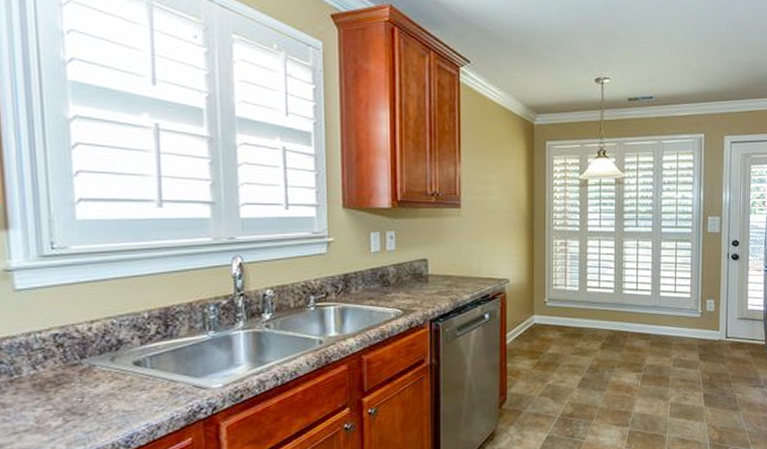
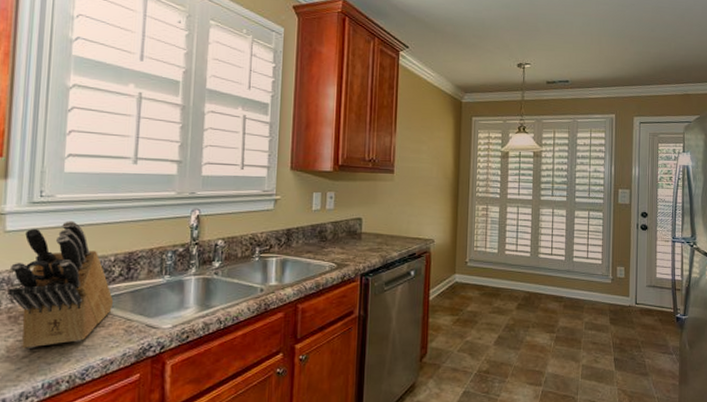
knife block: none [26,275,154,418] -> present [7,221,114,348]

